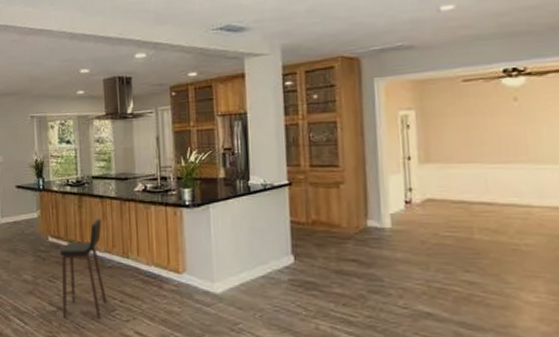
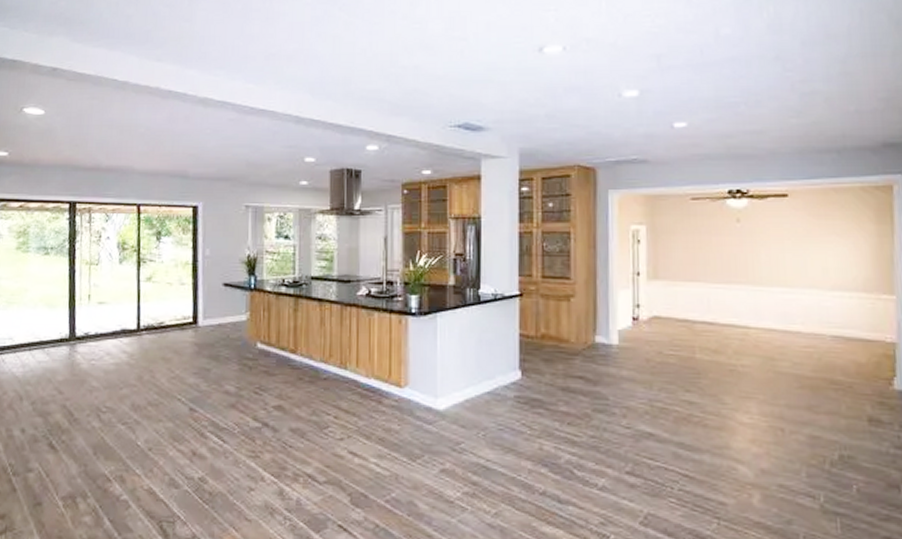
bar stool: present [60,219,107,319] -> none [269,325,320,437]

